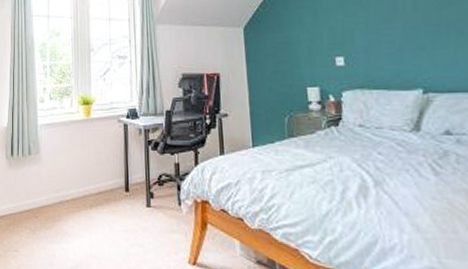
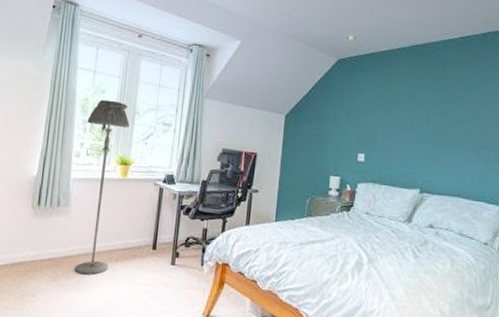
floor lamp: none [47,41,86,225] -> present [74,99,129,275]

